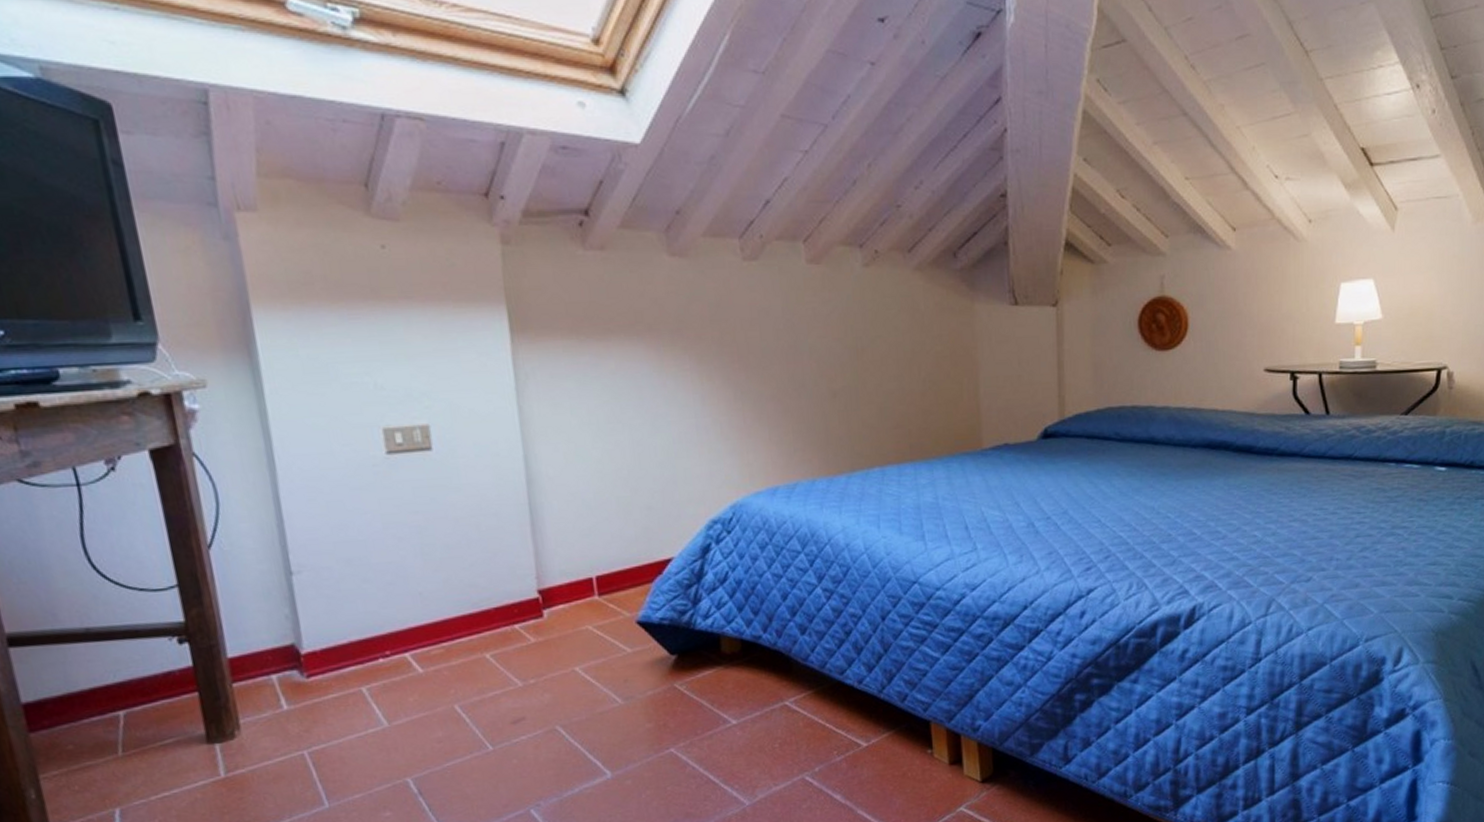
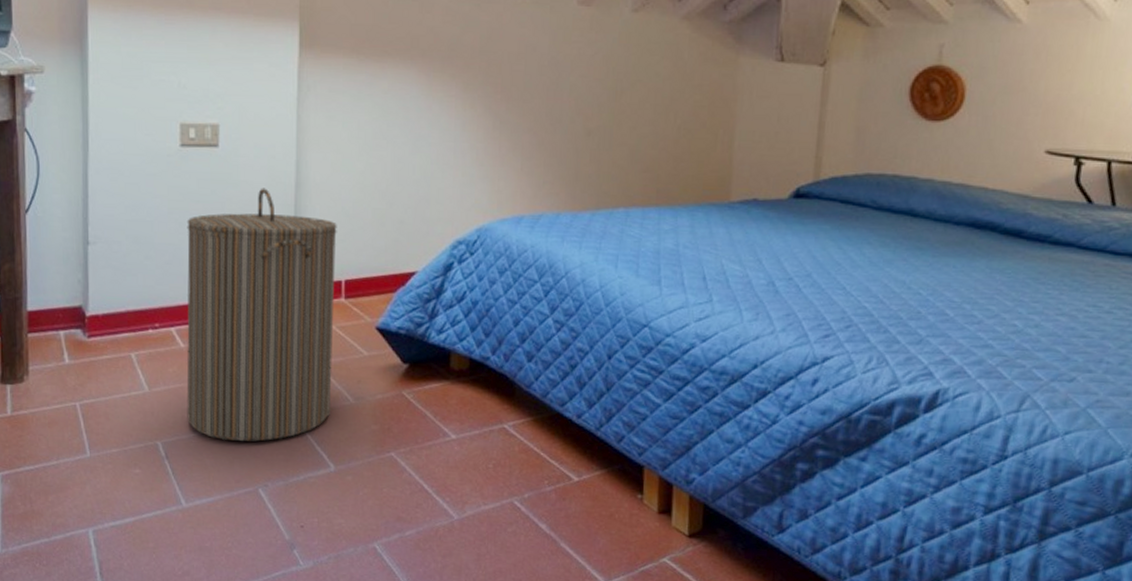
laundry hamper: none [406,489,599,765] -> present [187,188,337,442]

